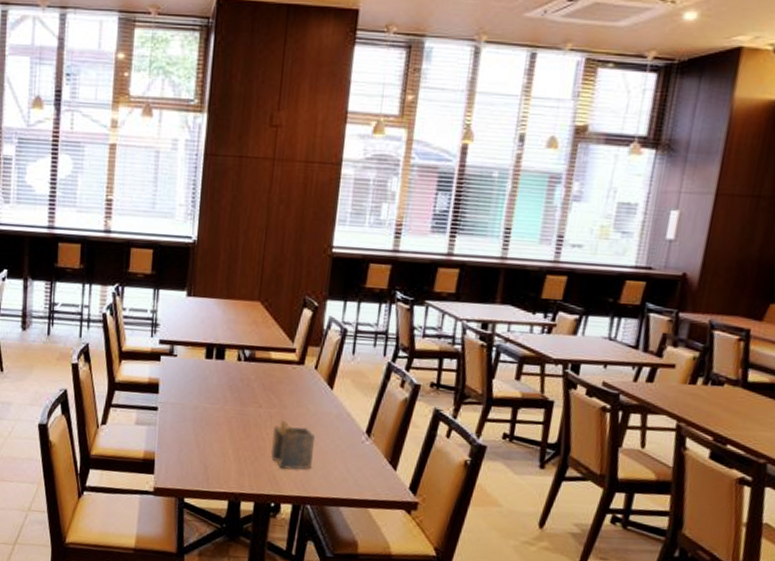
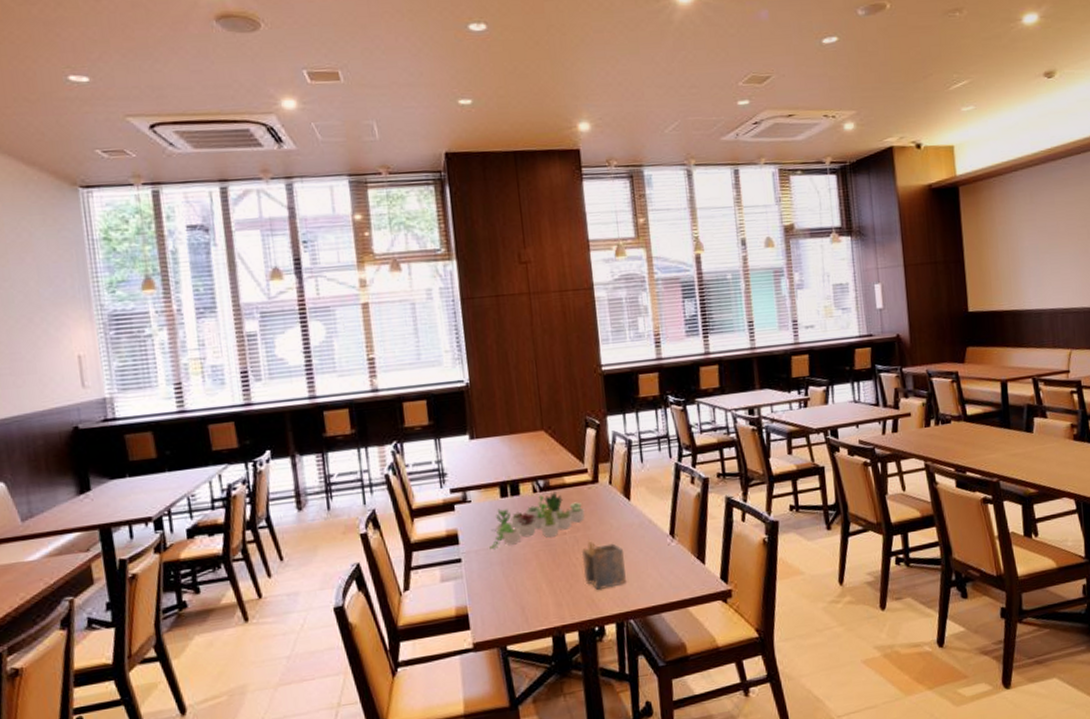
succulent plant: none [186,363,285,408] -> present [489,491,585,550]

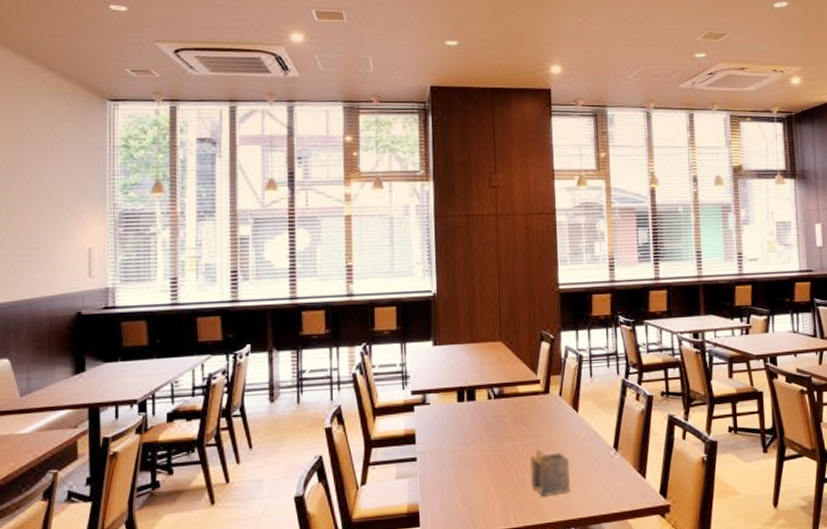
succulent plant: present [489,491,585,550] -> none [444,398,535,451]

